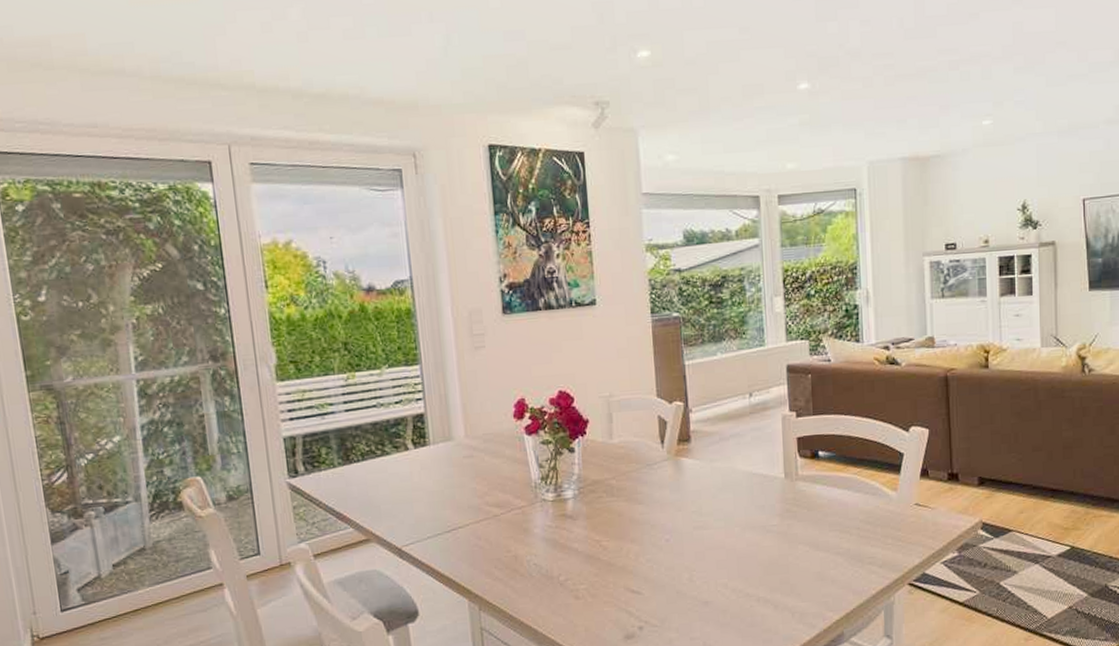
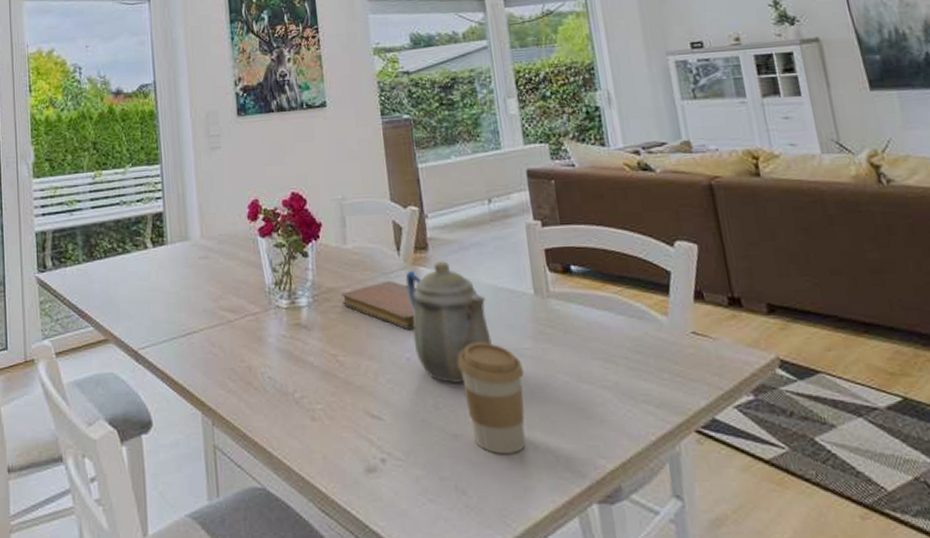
notebook: none [606,471,678,514] -> present [341,280,417,329]
teapot: none [668,451,744,559] -> present [405,261,492,383]
coffee cup: none [712,522,770,615] -> present [457,343,526,454]

